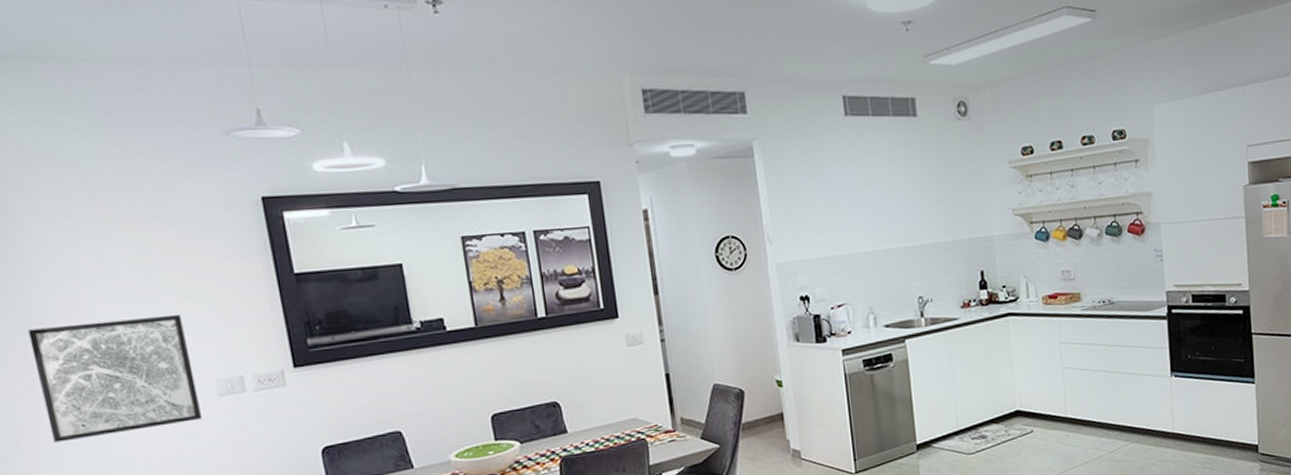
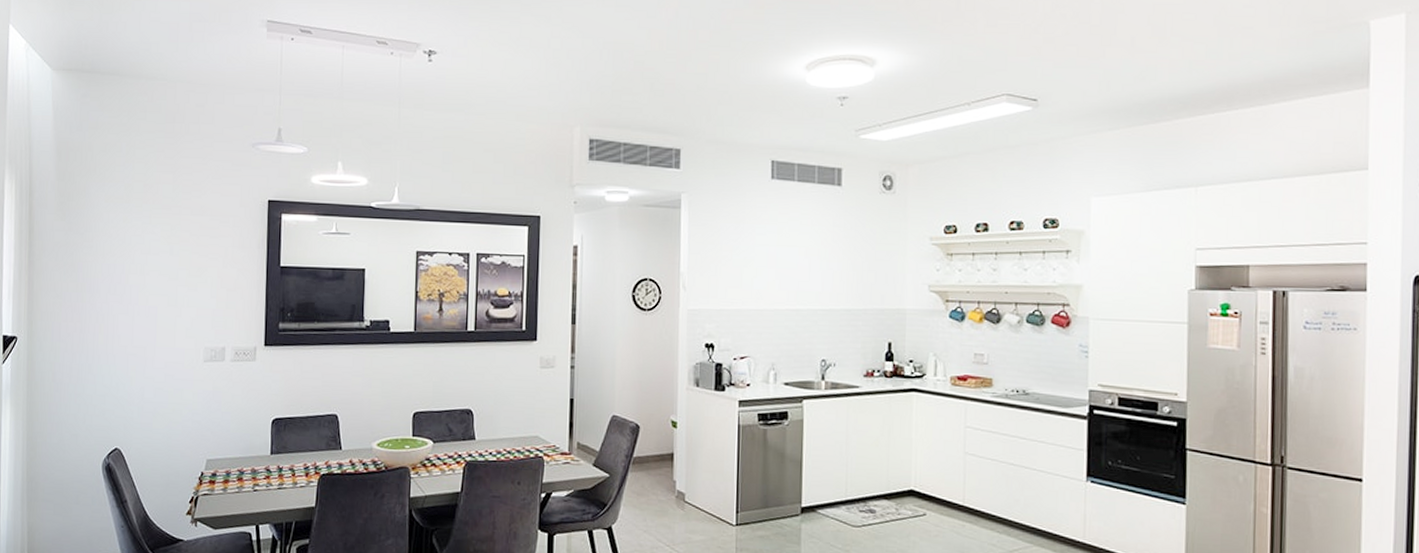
wall art: present [28,314,202,443] -> none [78,286,190,382]

